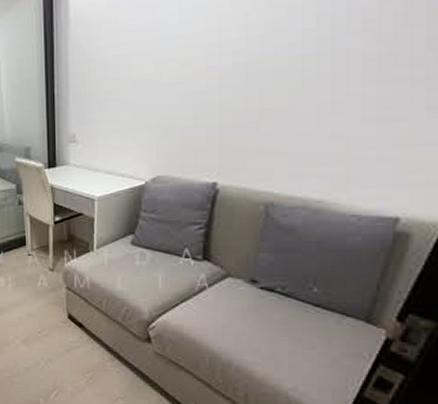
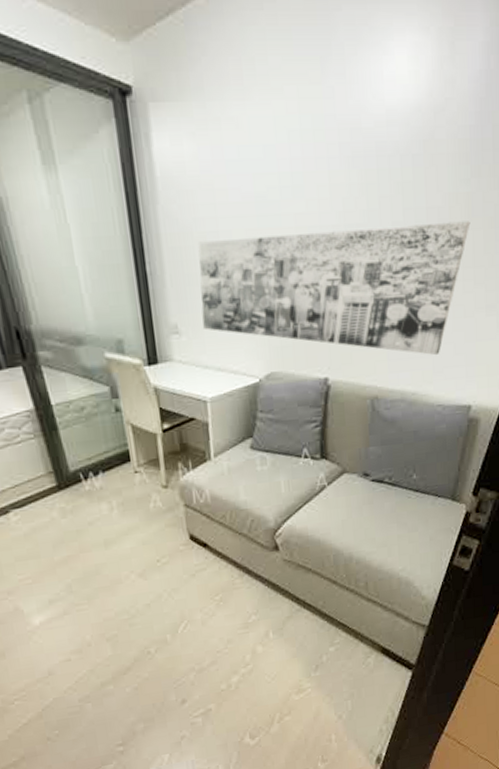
wall art: none [97,17,408,162] -> present [198,221,471,356]

